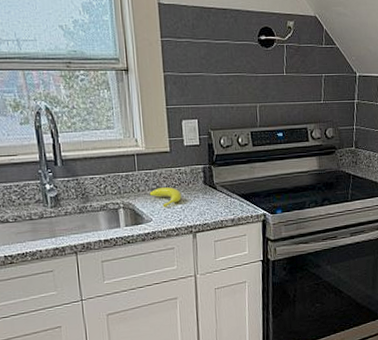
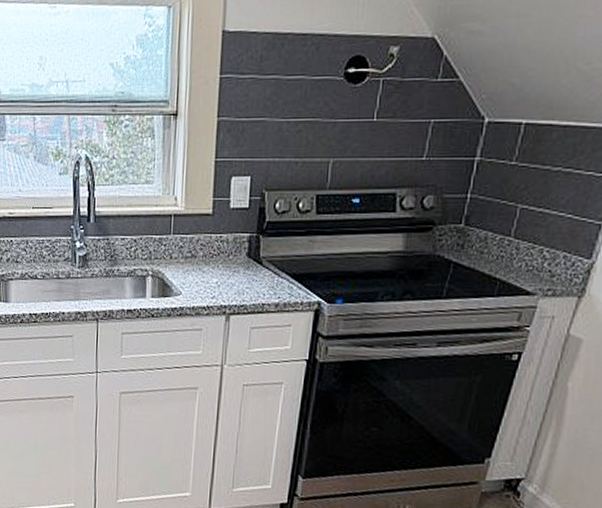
banana: present [149,187,182,208] -> none [182,256,219,281]

